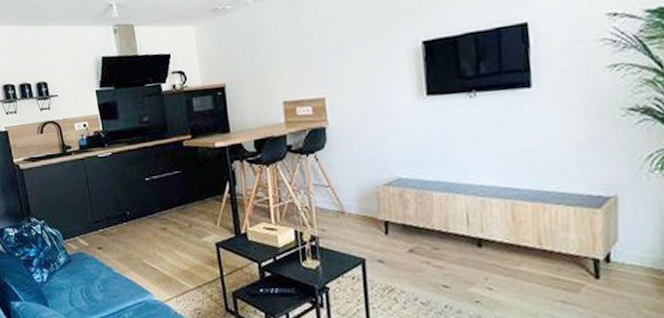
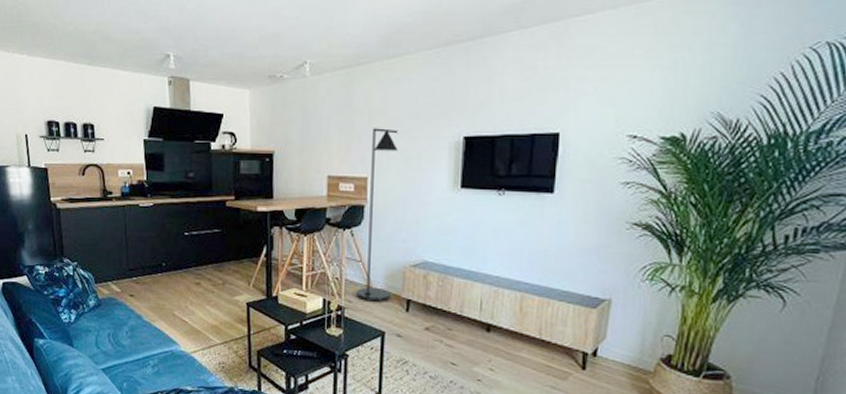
floor lamp: none [324,44,368,228] -> present [356,128,399,302]

